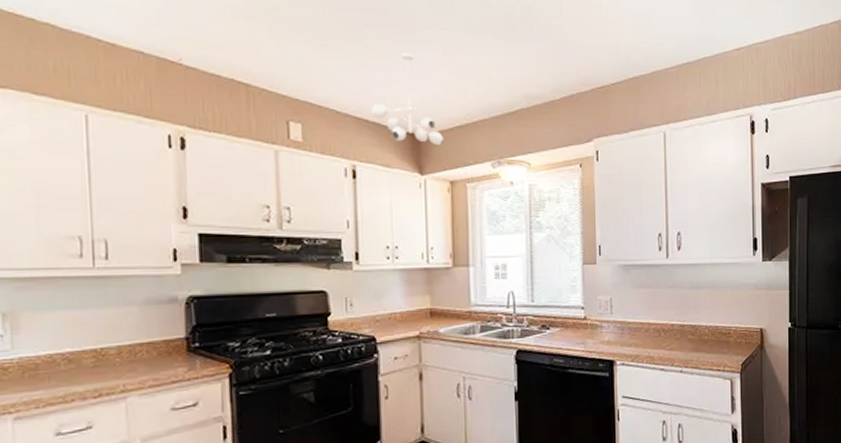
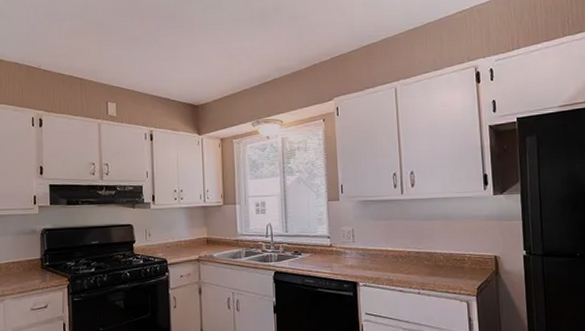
ceiling light fixture: present [371,52,443,145] -> none [163,44,215,112]

